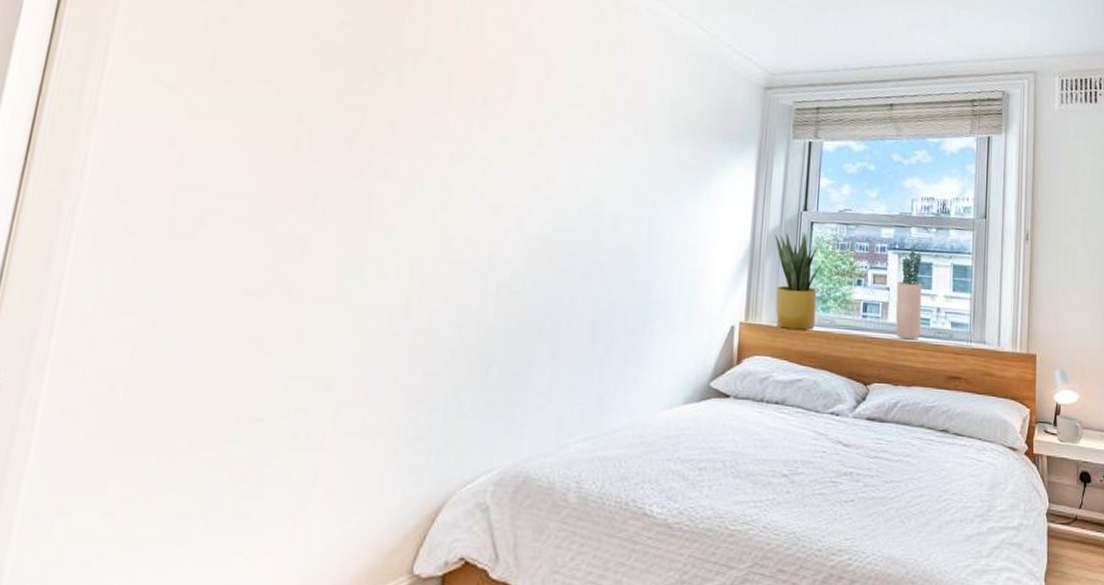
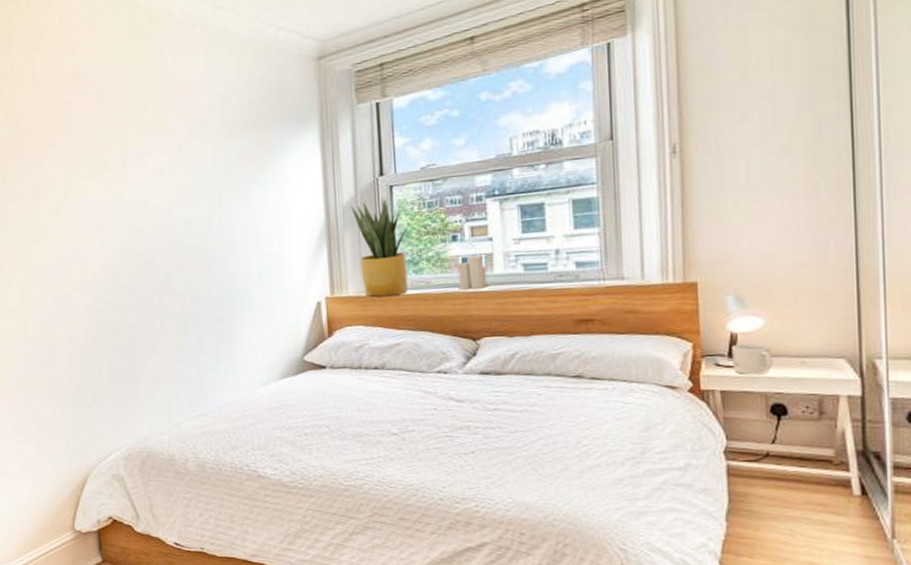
candle: none [858,301,884,336] -> present [457,254,491,291]
vase: present [896,245,922,340] -> none [500,187,536,289]

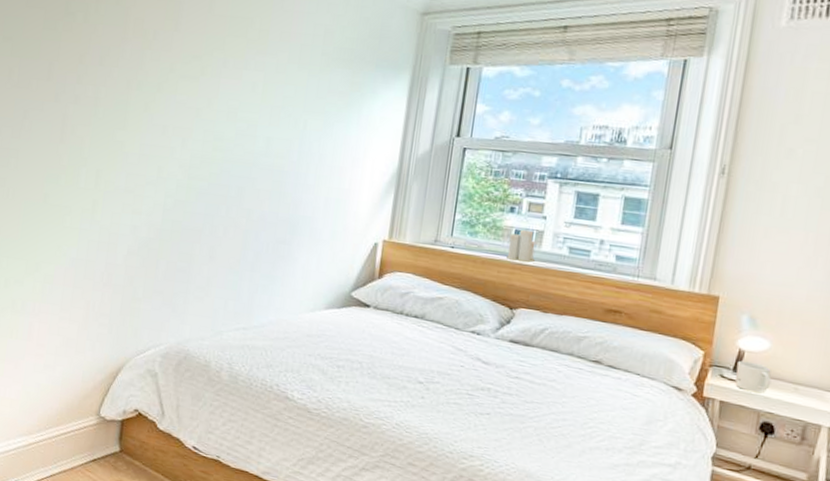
planter: present [351,197,411,297] -> none [420,157,475,252]

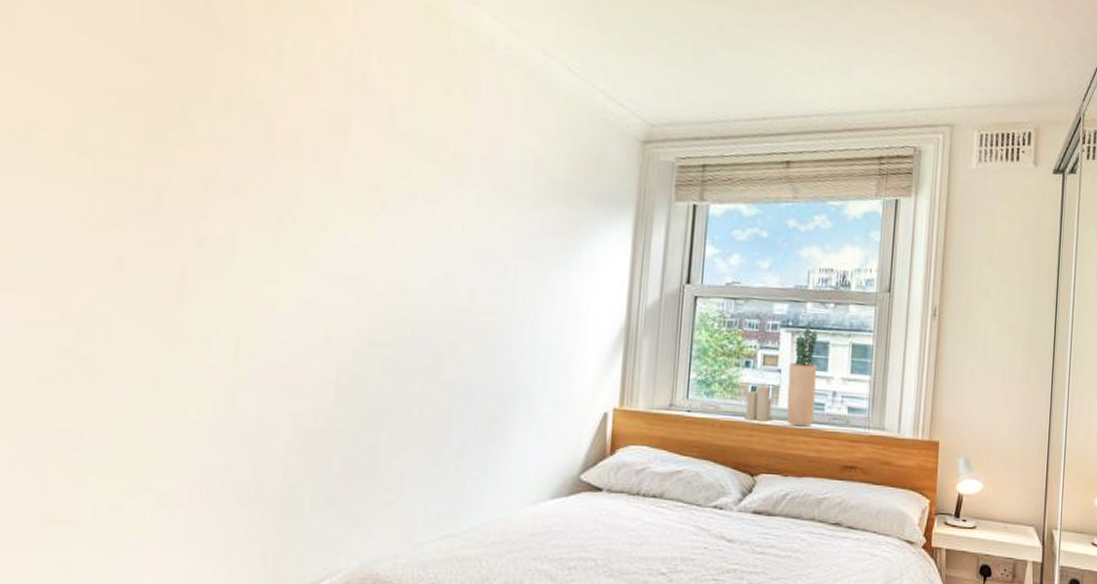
vase: none [549,174,588,270] -> present [786,322,818,427]
mug: present [735,360,772,394] -> none [957,505,986,537]

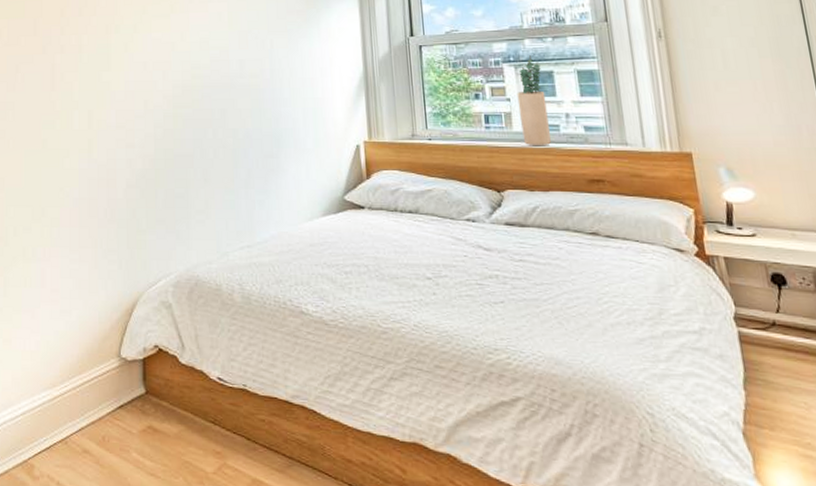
candle: present [745,384,774,423] -> none [480,112,511,145]

